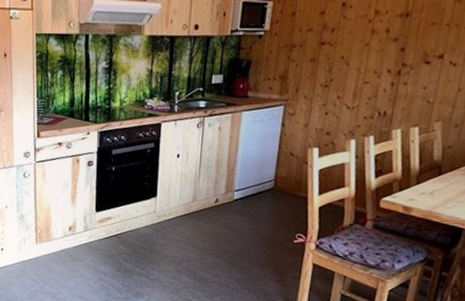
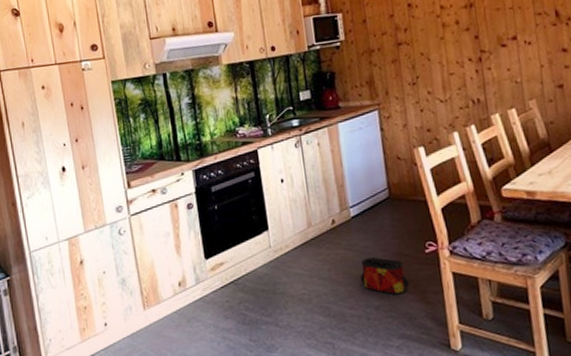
bag: none [229,237,272,273] -> present [360,257,409,295]

